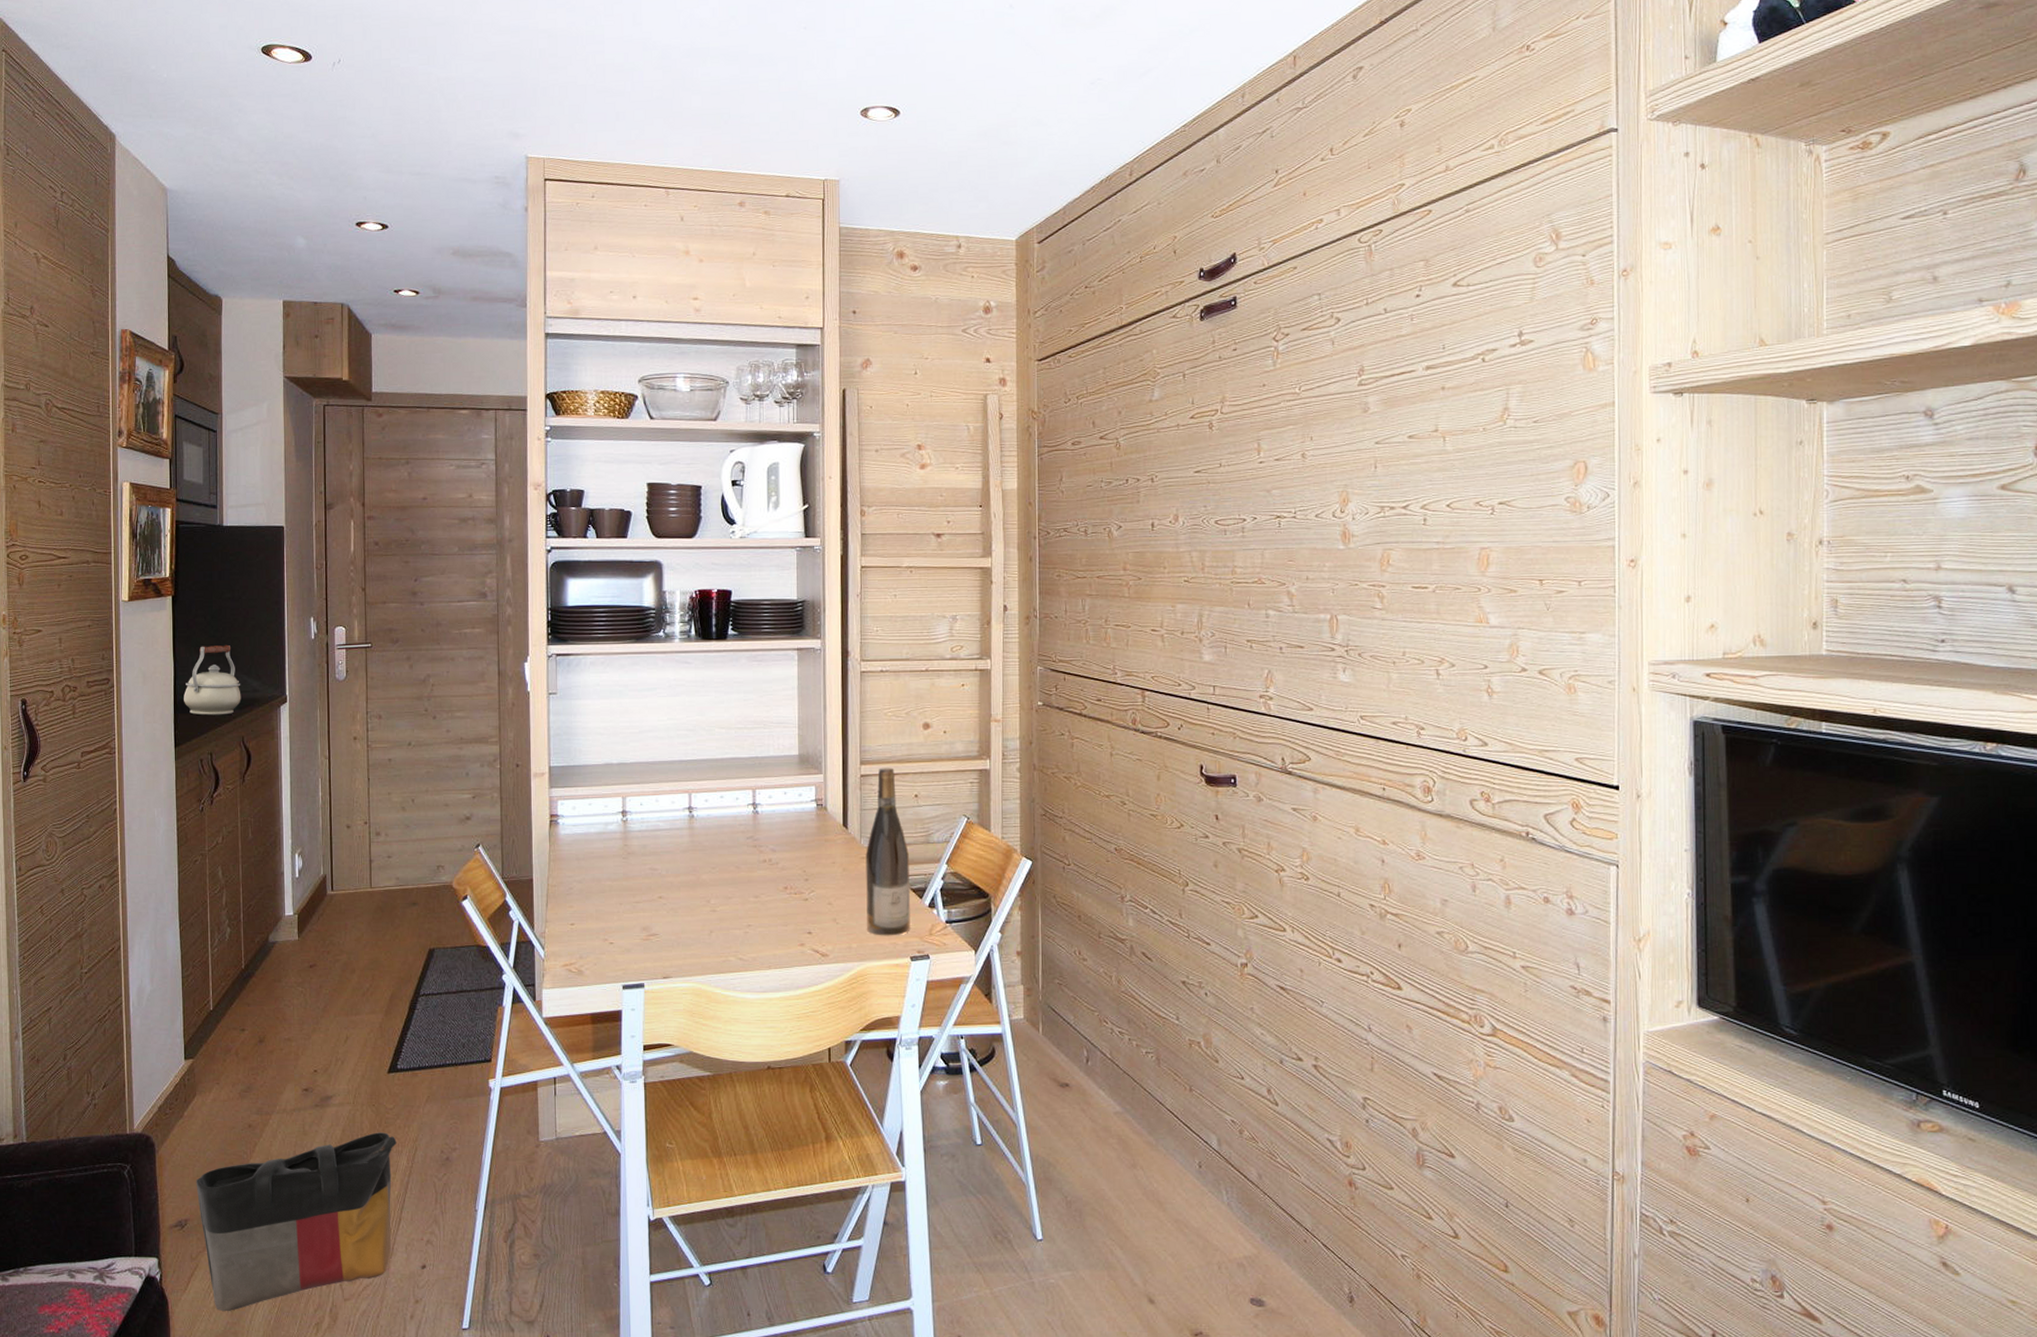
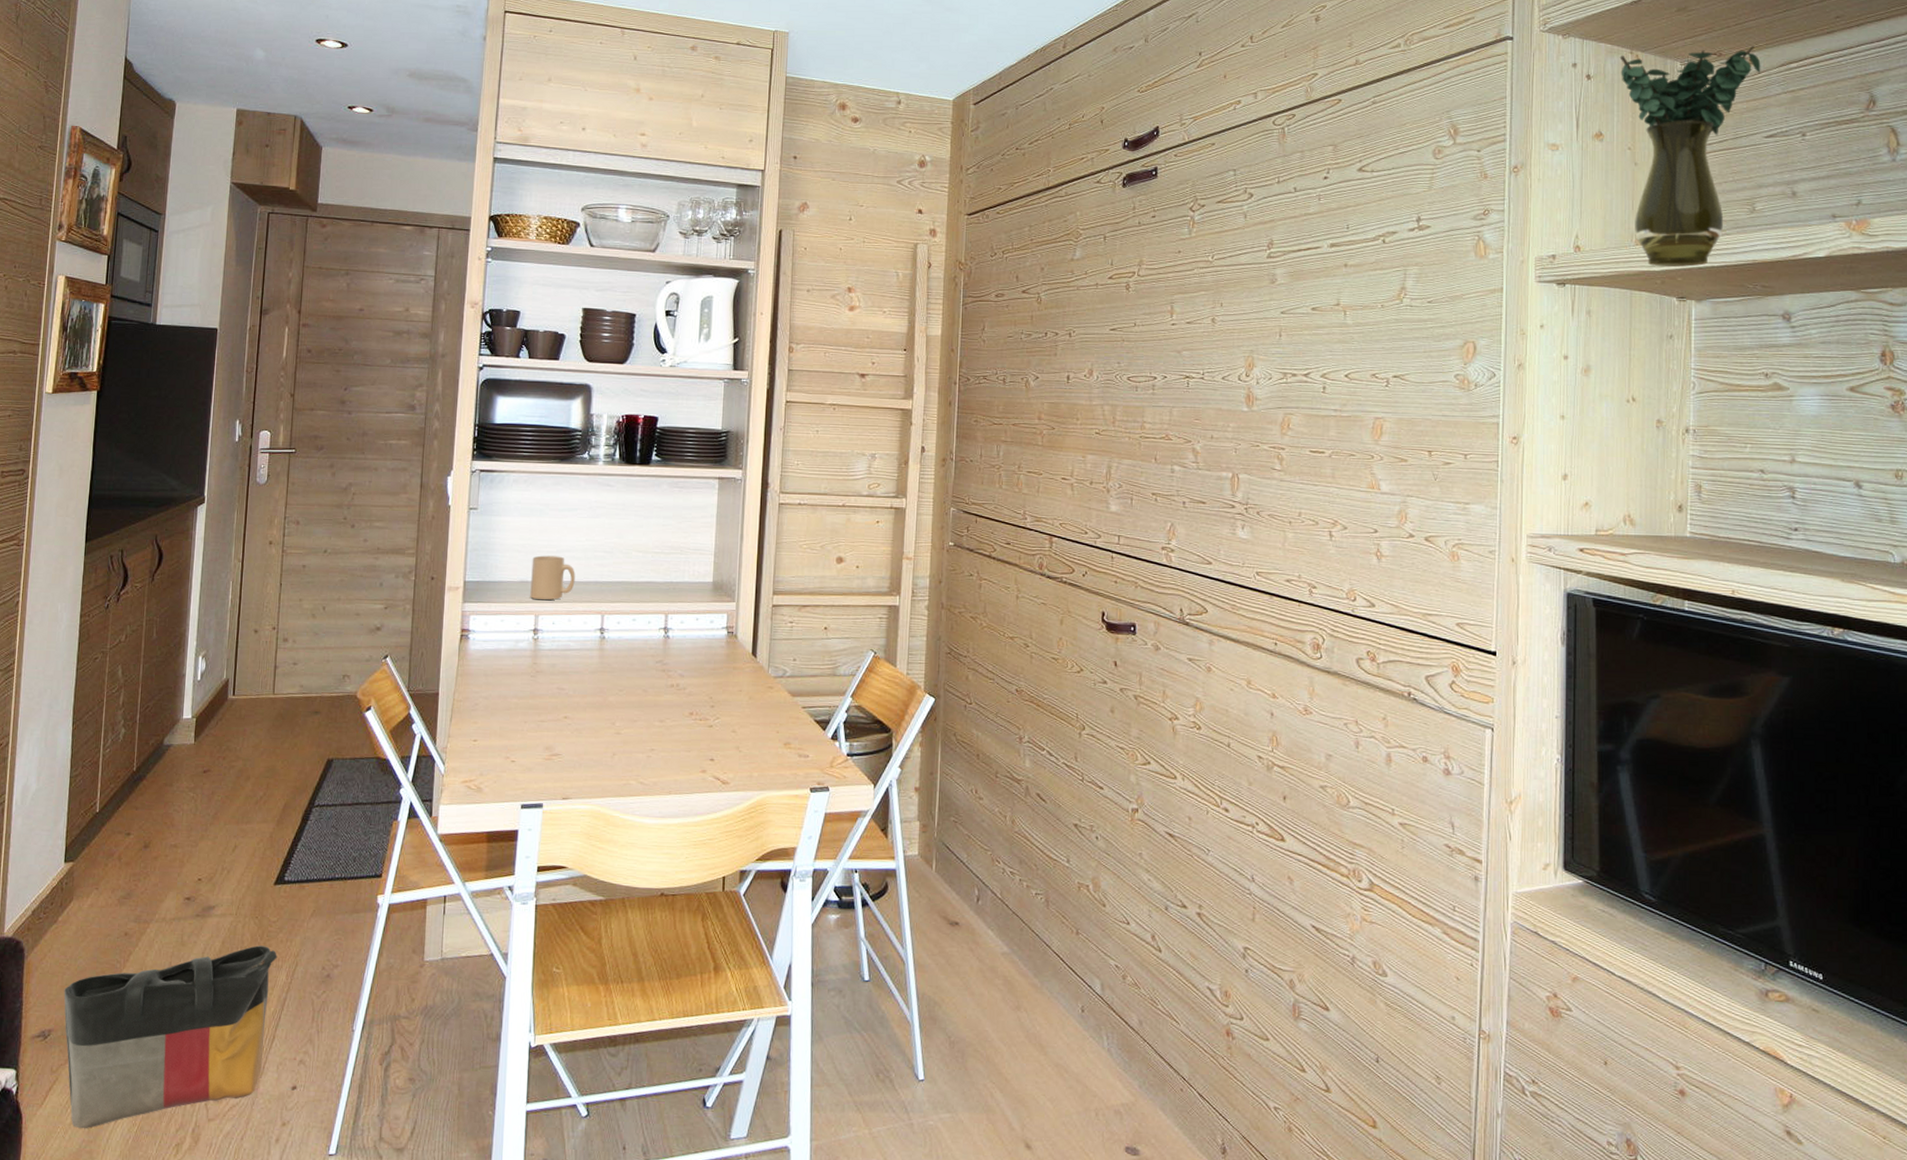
kettle: present [184,644,242,716] -> none [99,442,160,513]
cup: none [615,737,660,782] -> present [530,555,575,601]
wine bottle: present [865,767,911,936] -> none [769,599,815,767]
vase: none [1736,118,1896,367] -> present [1619,45,1761,267]

